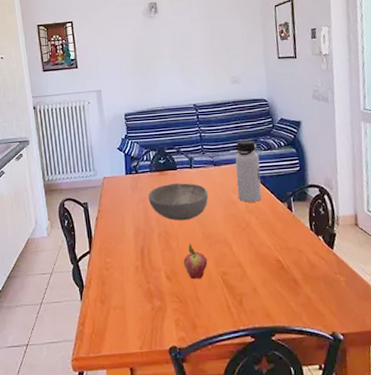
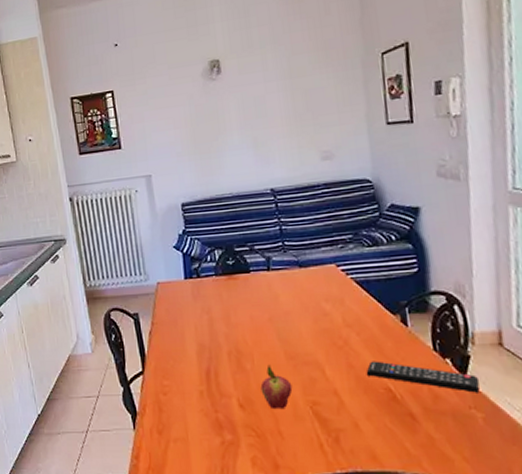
bowl: present [148,183,209,221] -> none [213,289,293,337]
water bottle: present [235,140,262,202] -> none [327,233,365,314]
remote control: none [262,239,343,262] -> present [366,361,480,393]

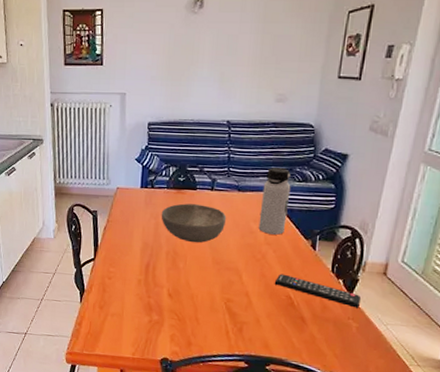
bowl: none [213,289,293,337] -> present [161,203,227,243]
fruit: present [260,364,293,410] -> none [188,266,214,302]
water bottle: none [327,233,365,314] -> present [258,168,291,235]

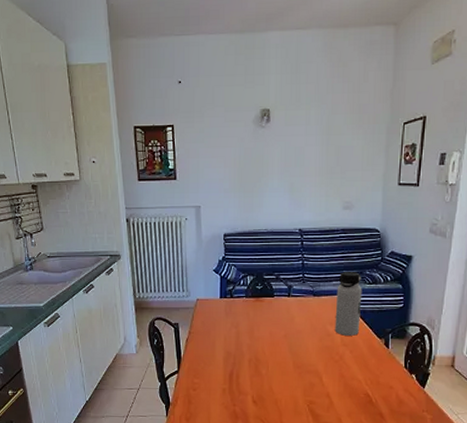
bowl: present [161,203,227,243] -> none [241,311,304,349]
remote control: present [274,274,362,308] -> none [353,373,434,401]

